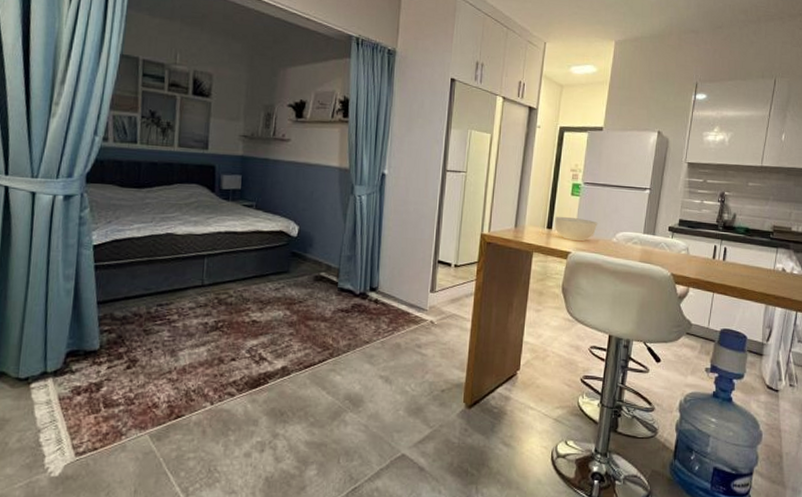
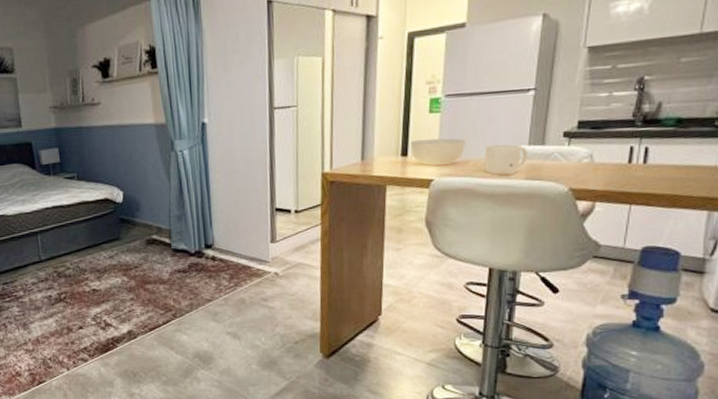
mug: none [610,229,643,257] -> present [484,144,528,176]

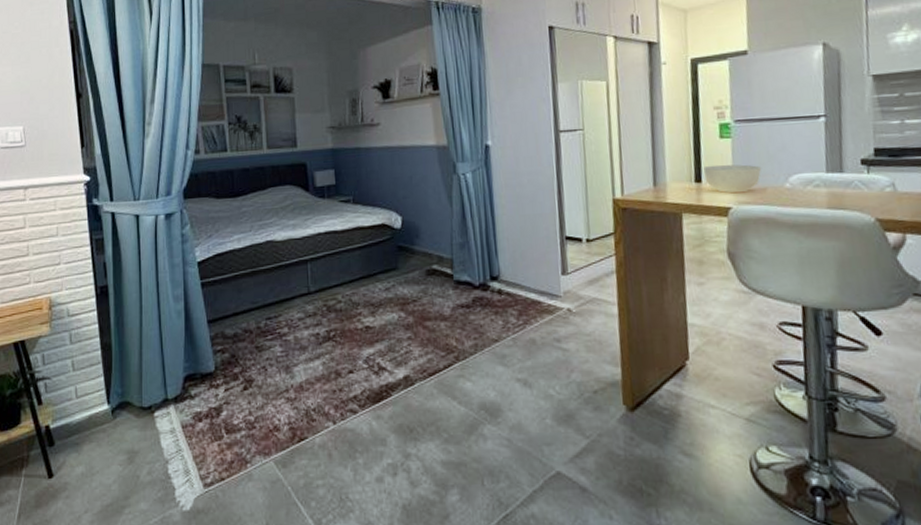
mug: present [484,144,528,176] -> none [781,171,828,204]

